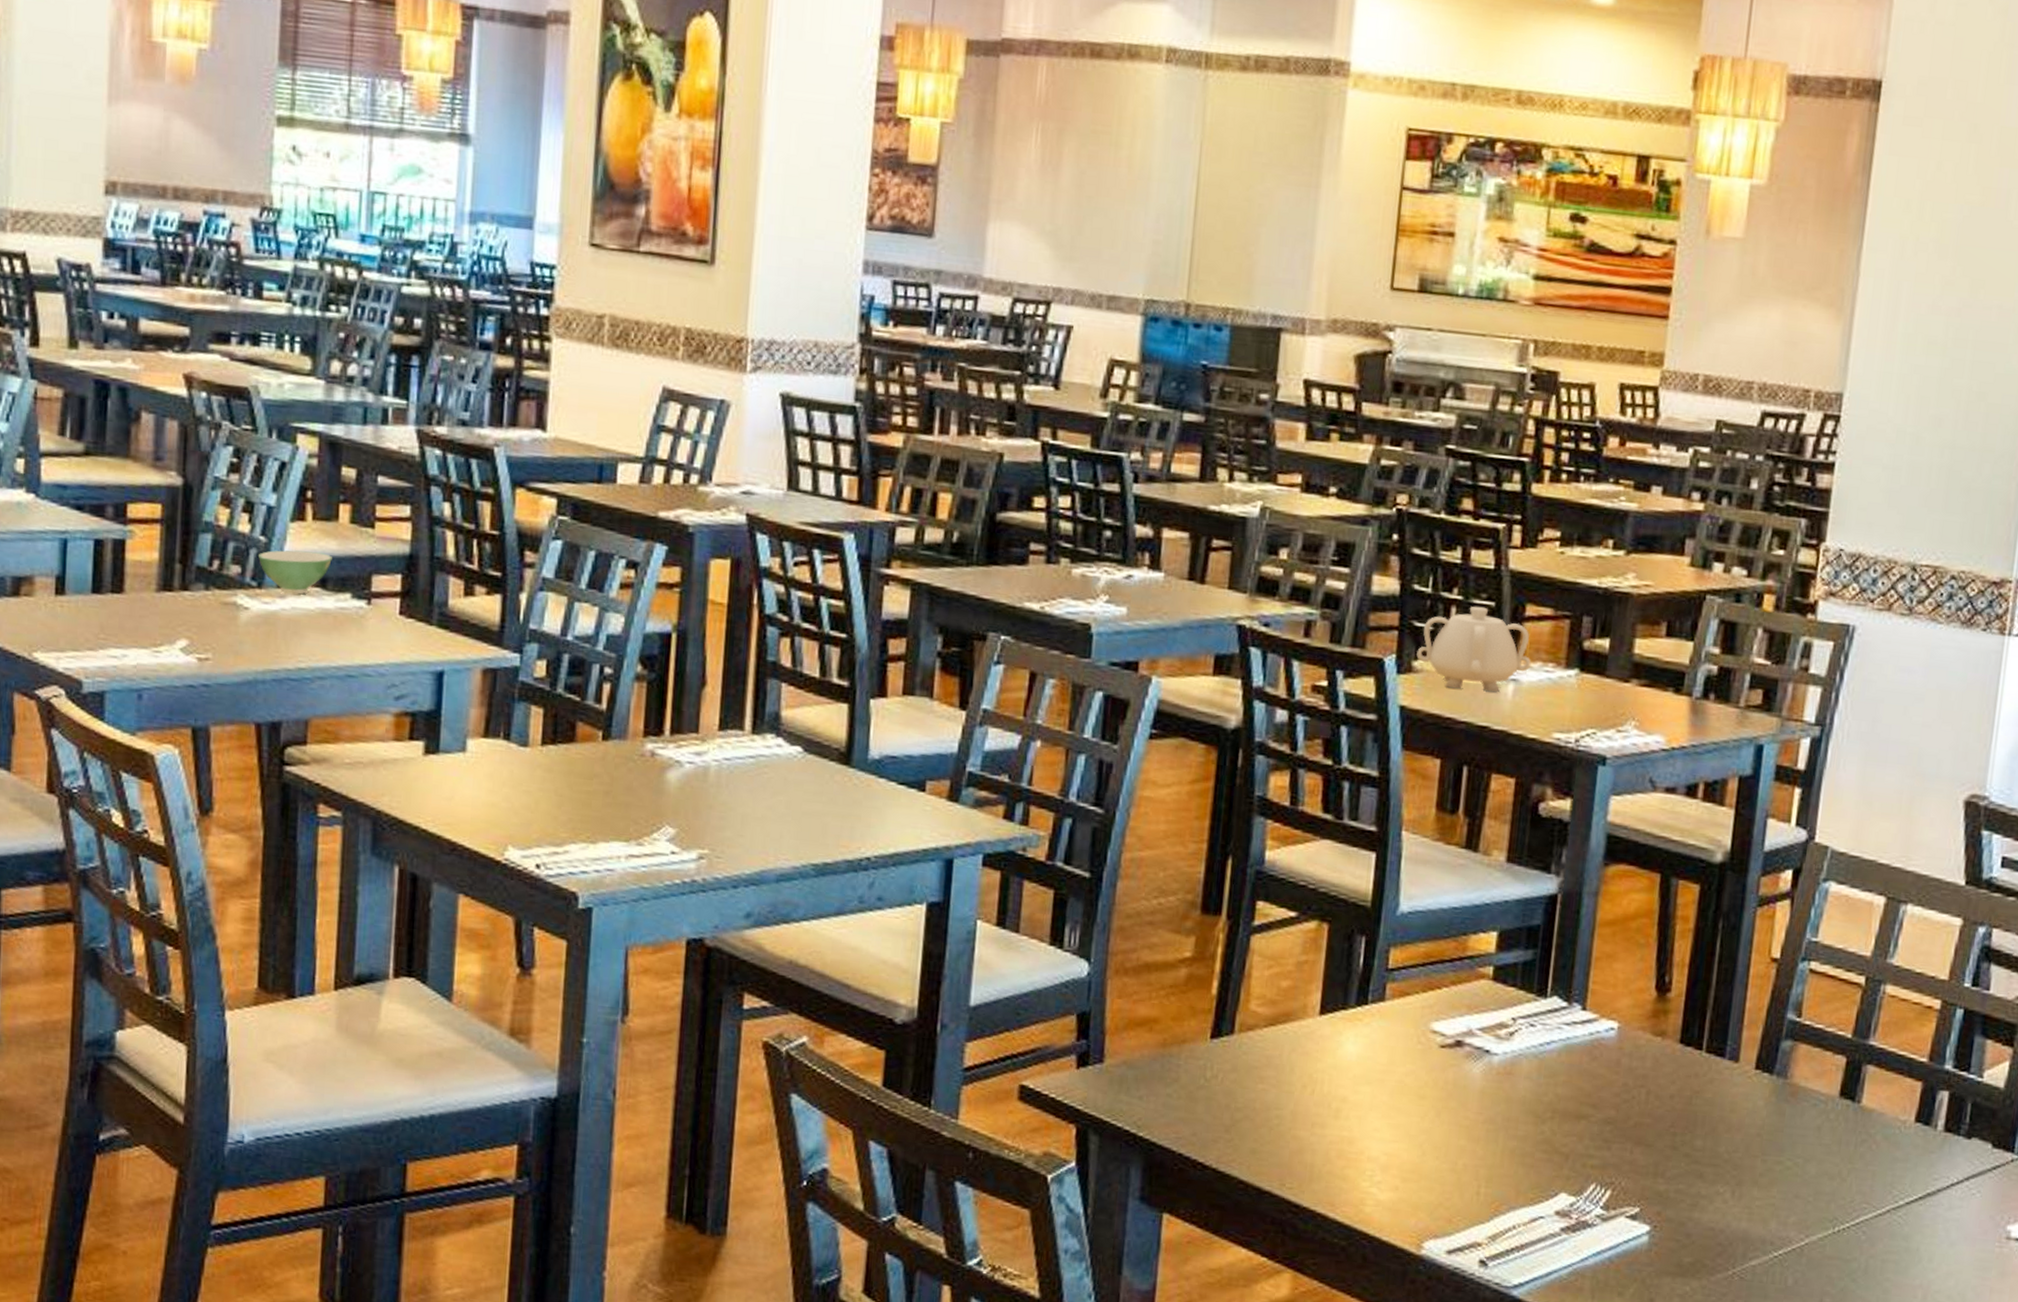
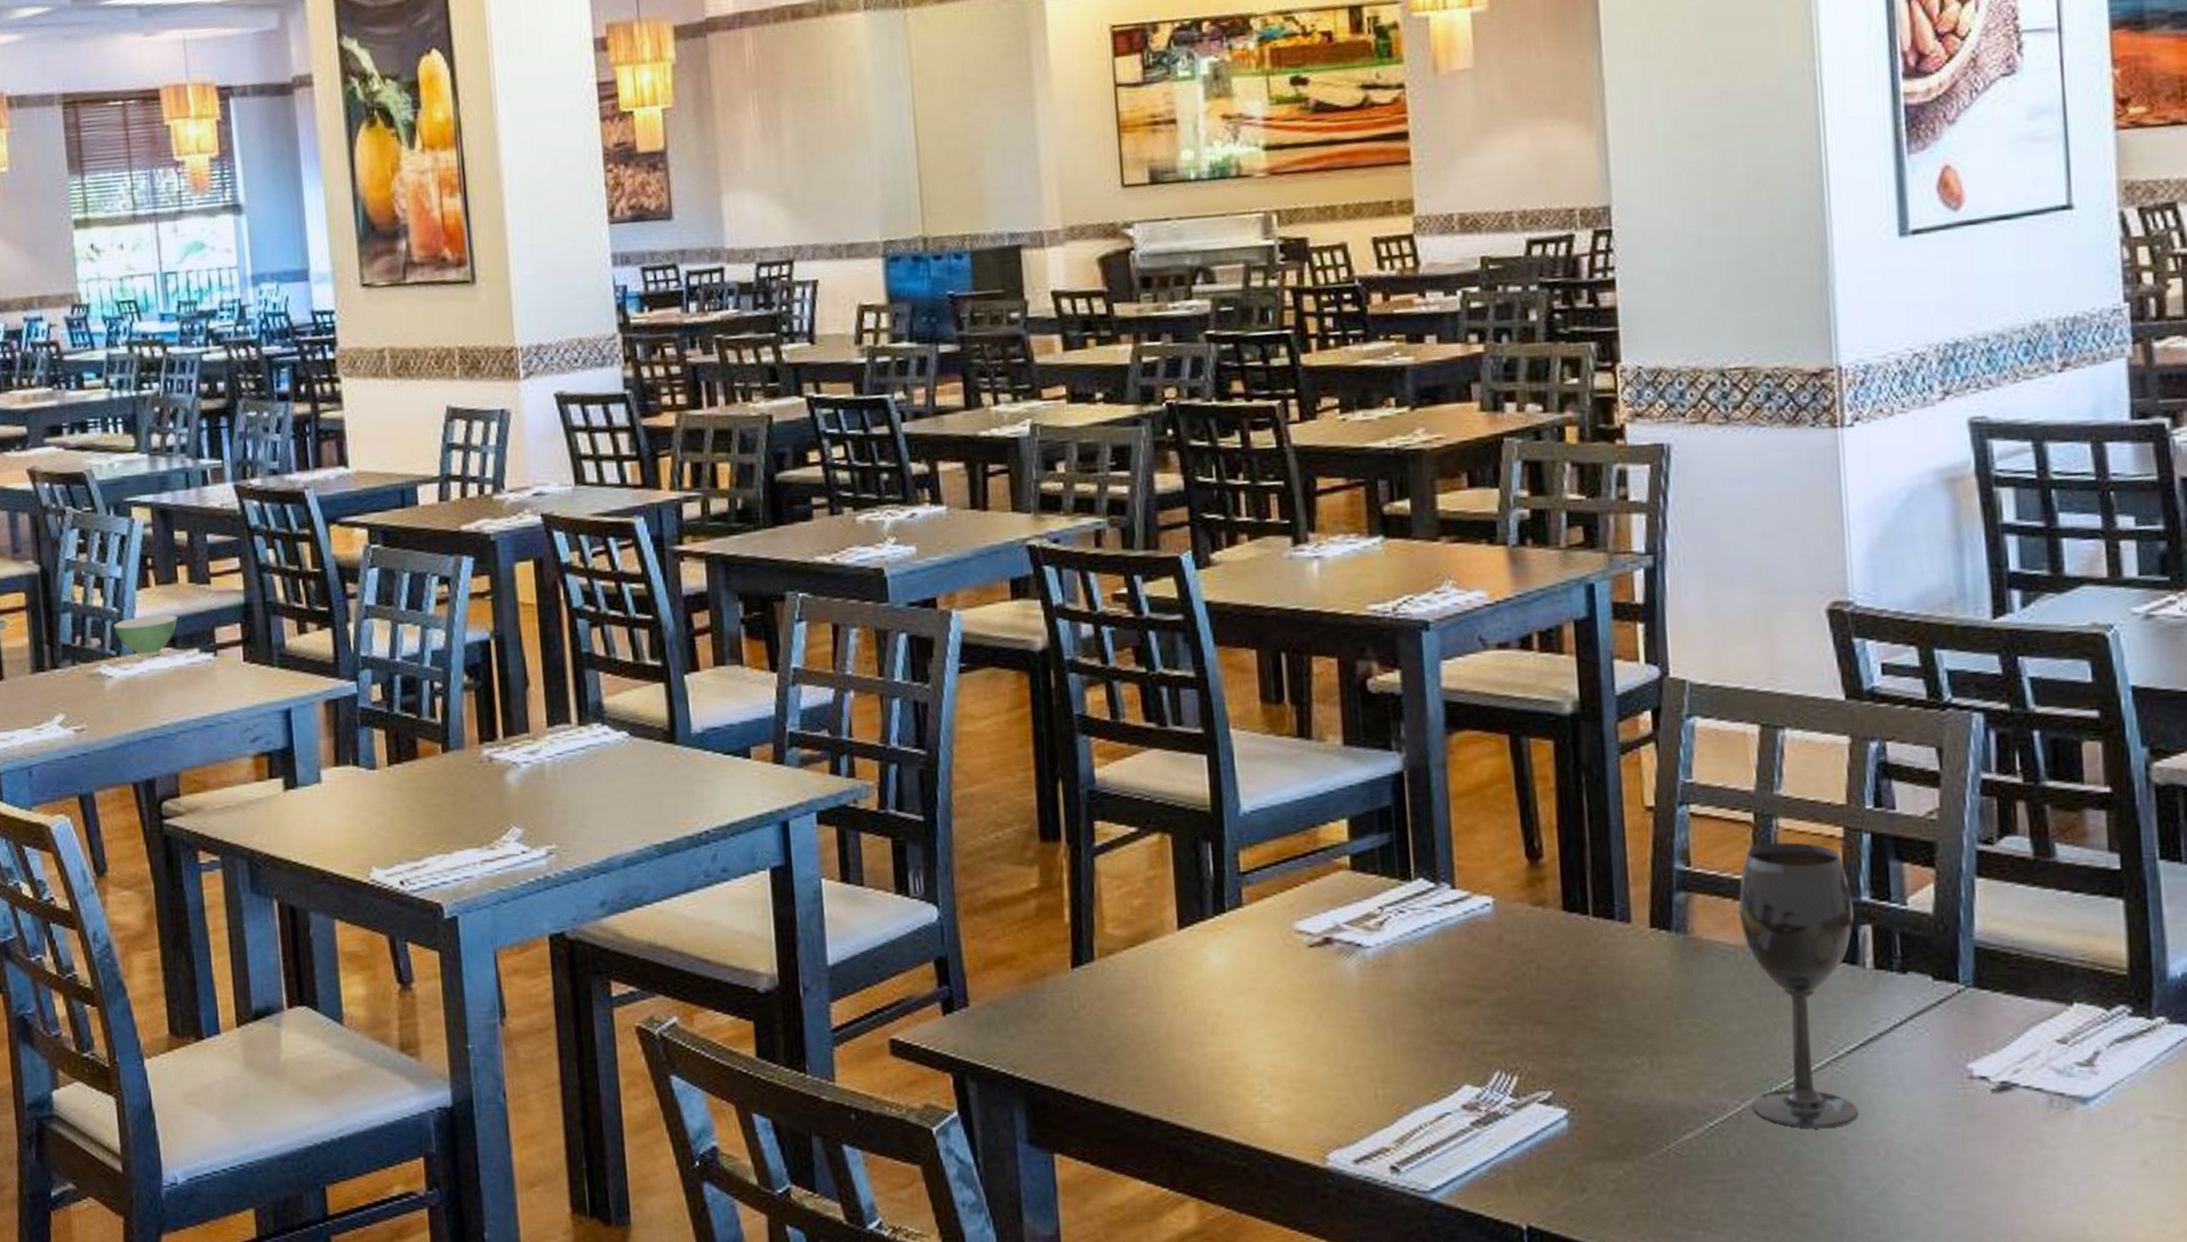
teapot: present [1416,606,1531,692] -> none [1212,487,1333,576]
wine glass: none [1814,1006,1937,1269] -> present [1738,842,1858,1129]

